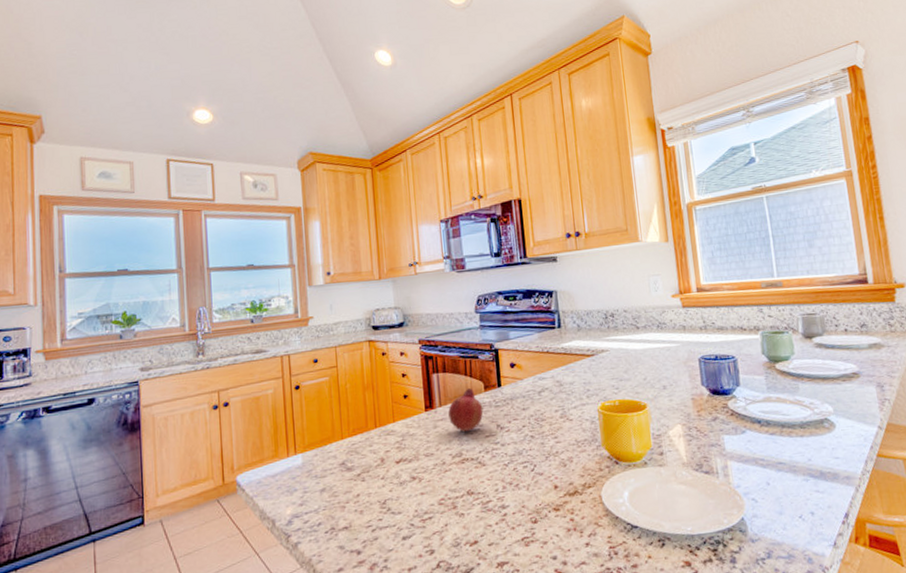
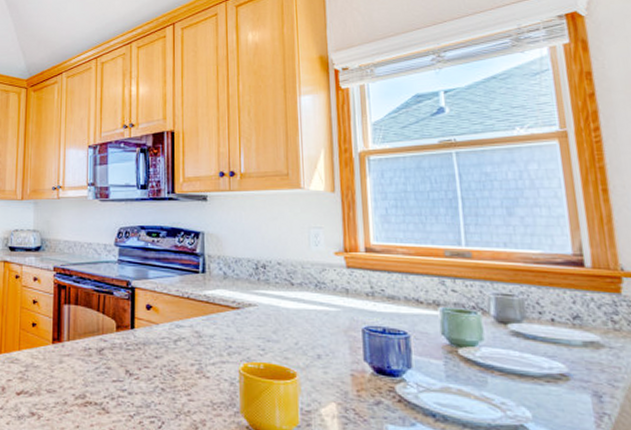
fruit: present [448,388,484,433] -> none [76,326,113,373]

